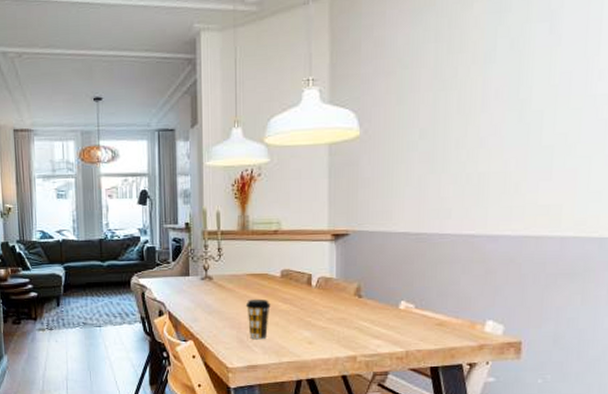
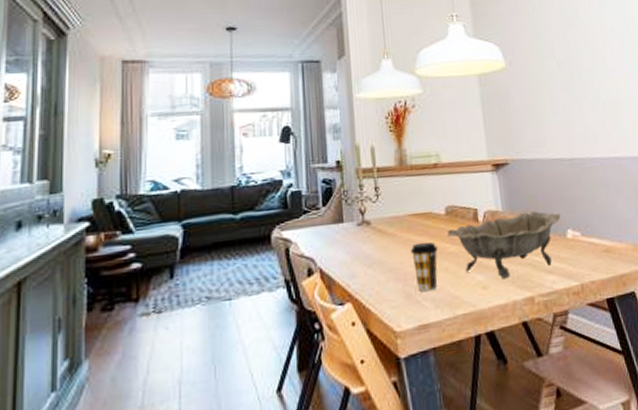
decorative bowl: none [280,281,396,338] -> present [447,211,561,280]

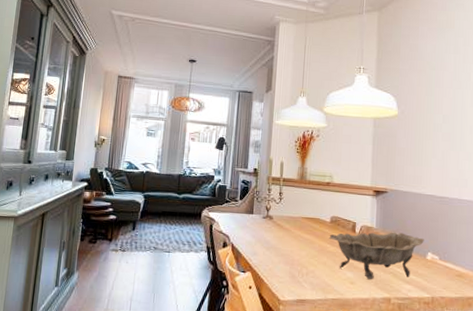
coffee cup: present [410,242,438,292] -> none [299,239,321,277]

